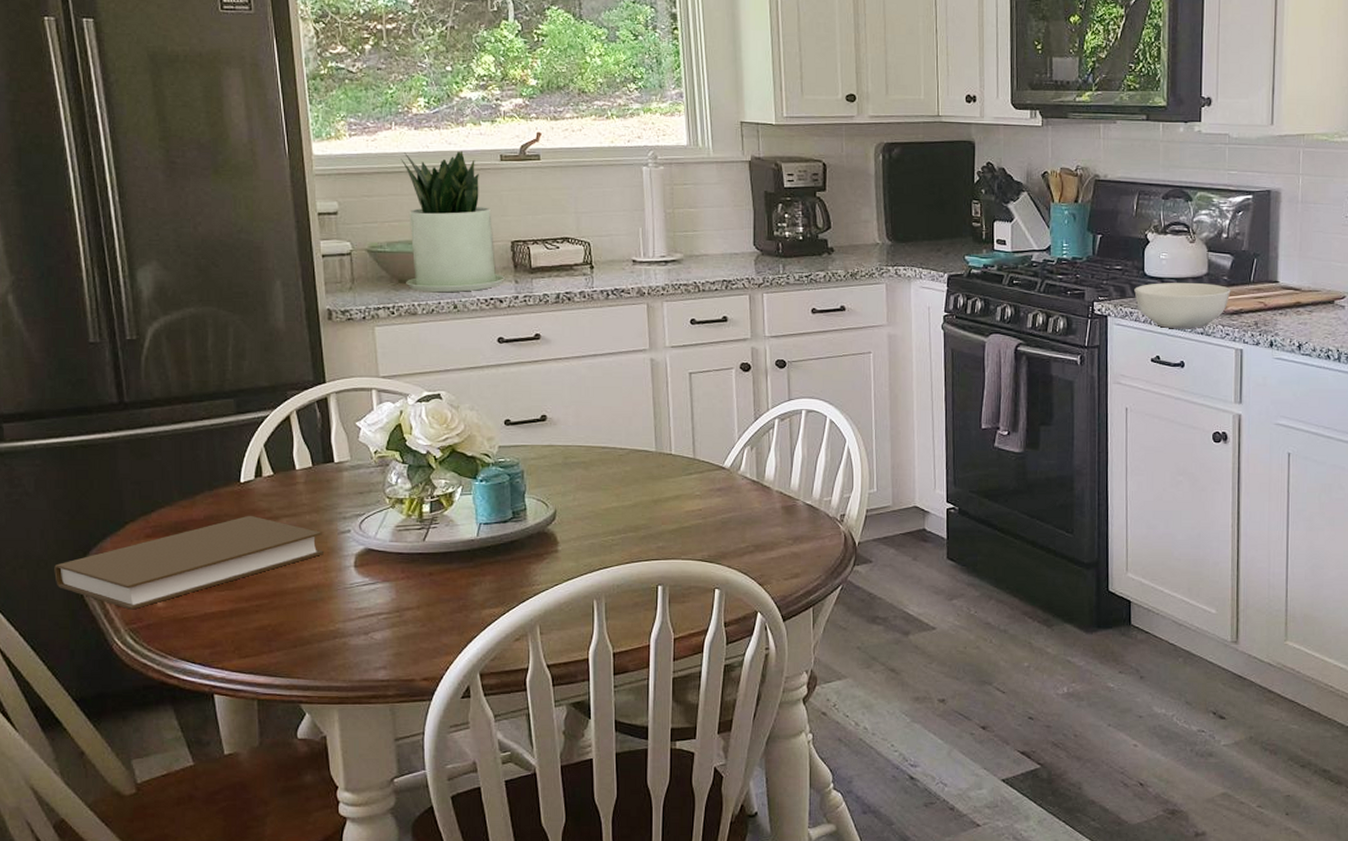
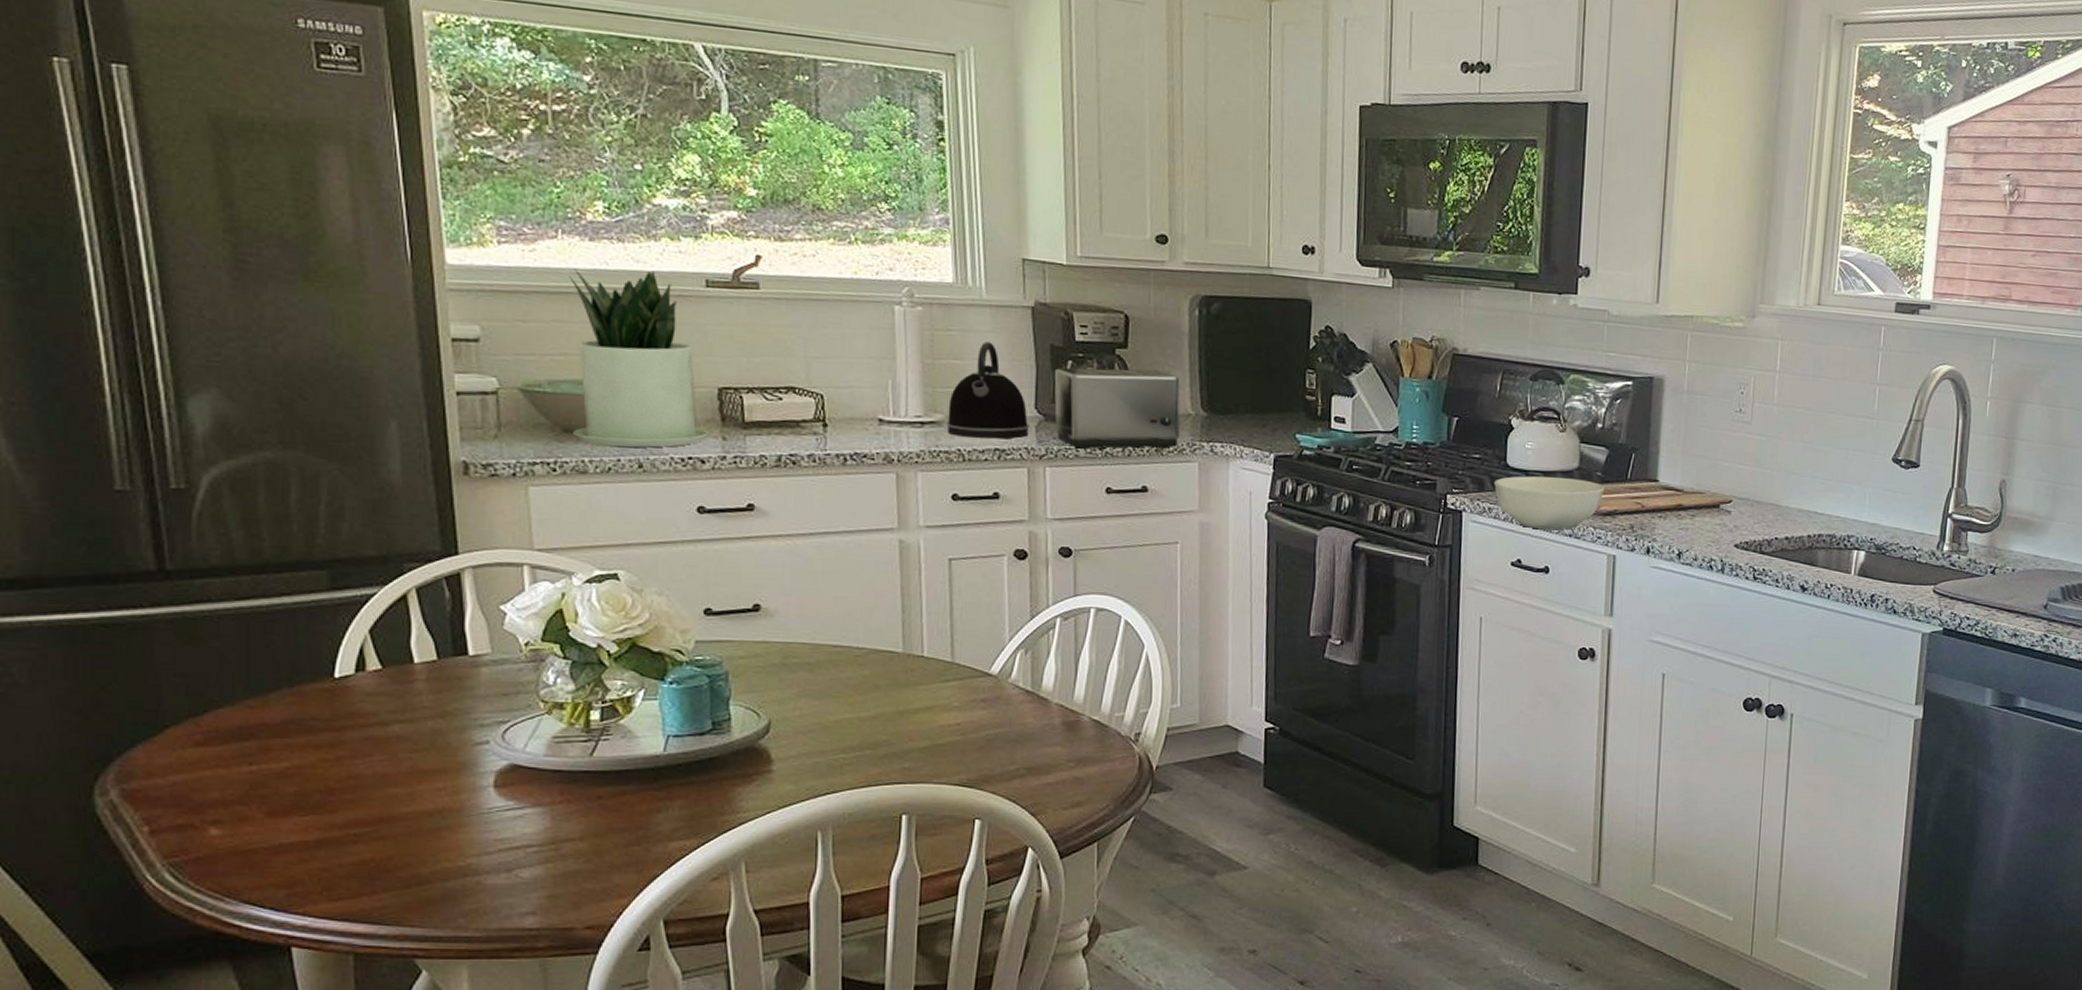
book: present [54,515,325,610] -> none [57,719,453,839]
kettle: none [685,192,750,273] -> present [946,342,1030,439]
toaster: none [768,207,870,277] -> present [1054,367,1180,449]

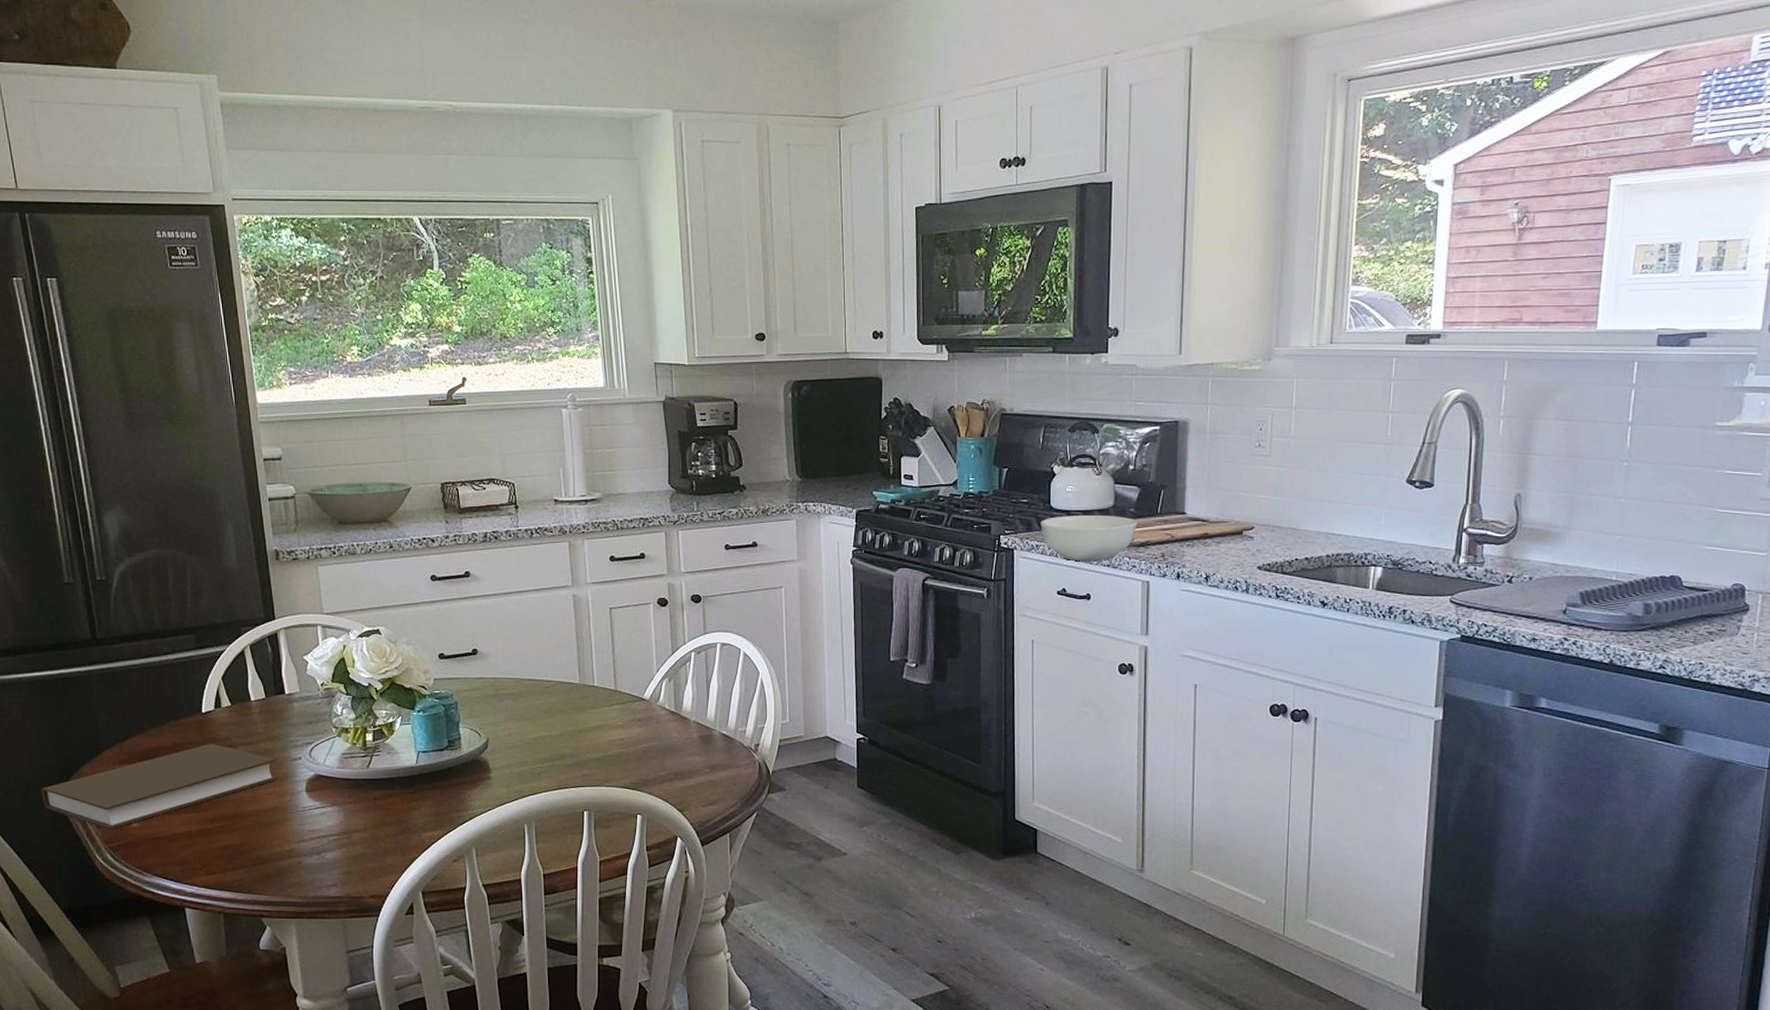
book: none [57,719,453,839] -> present [41,743,279,830]
planter: present [569,269,710,448] -> none [337,396,437,533]
kettle: present [946,342,1030,439] -> none [603,432,665,511]
toaster: present [1054,367,1180,449] -> none [682,445,780,514]

